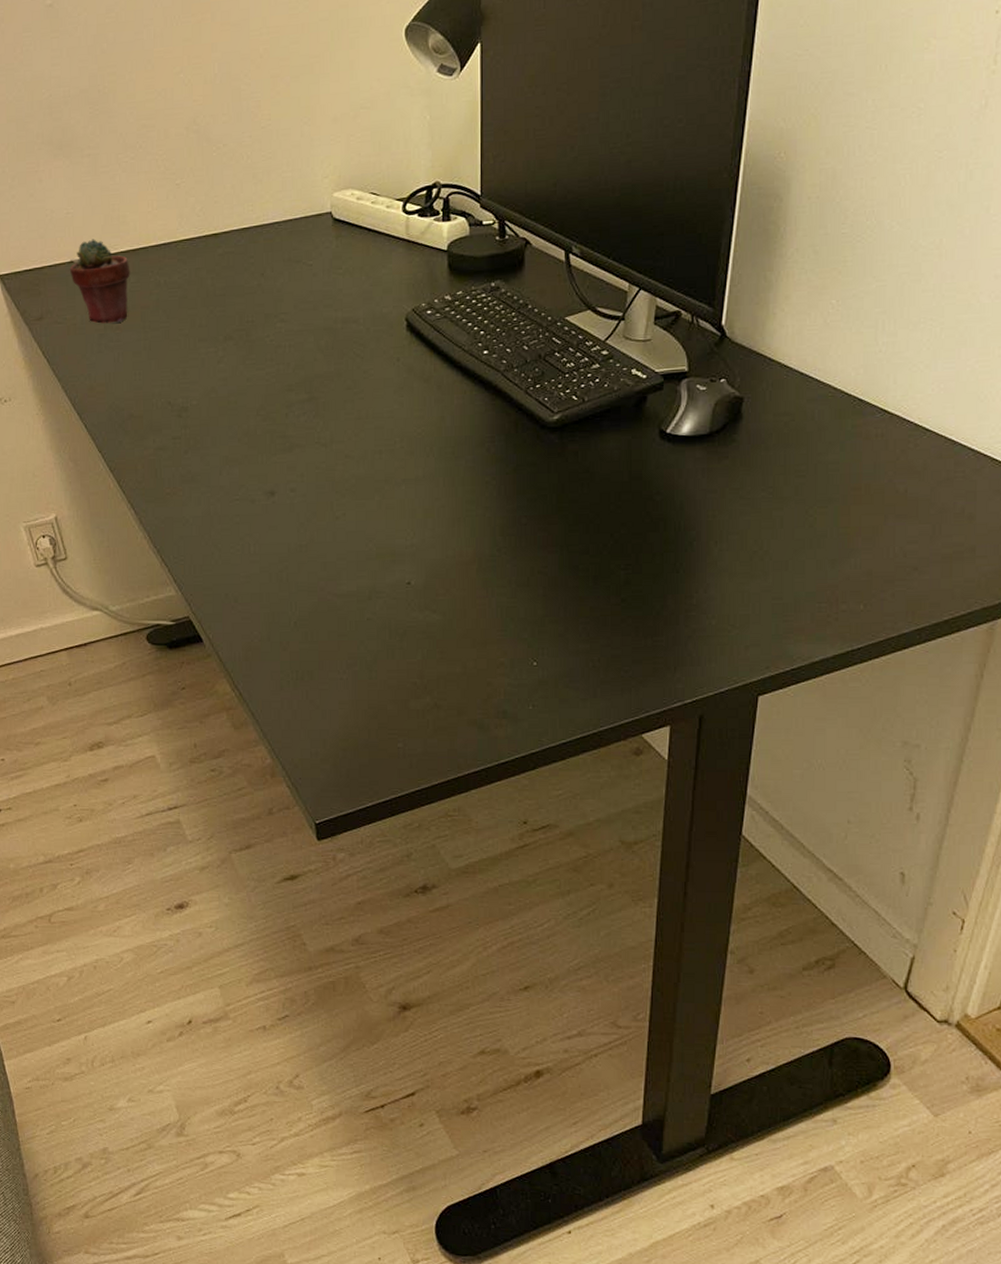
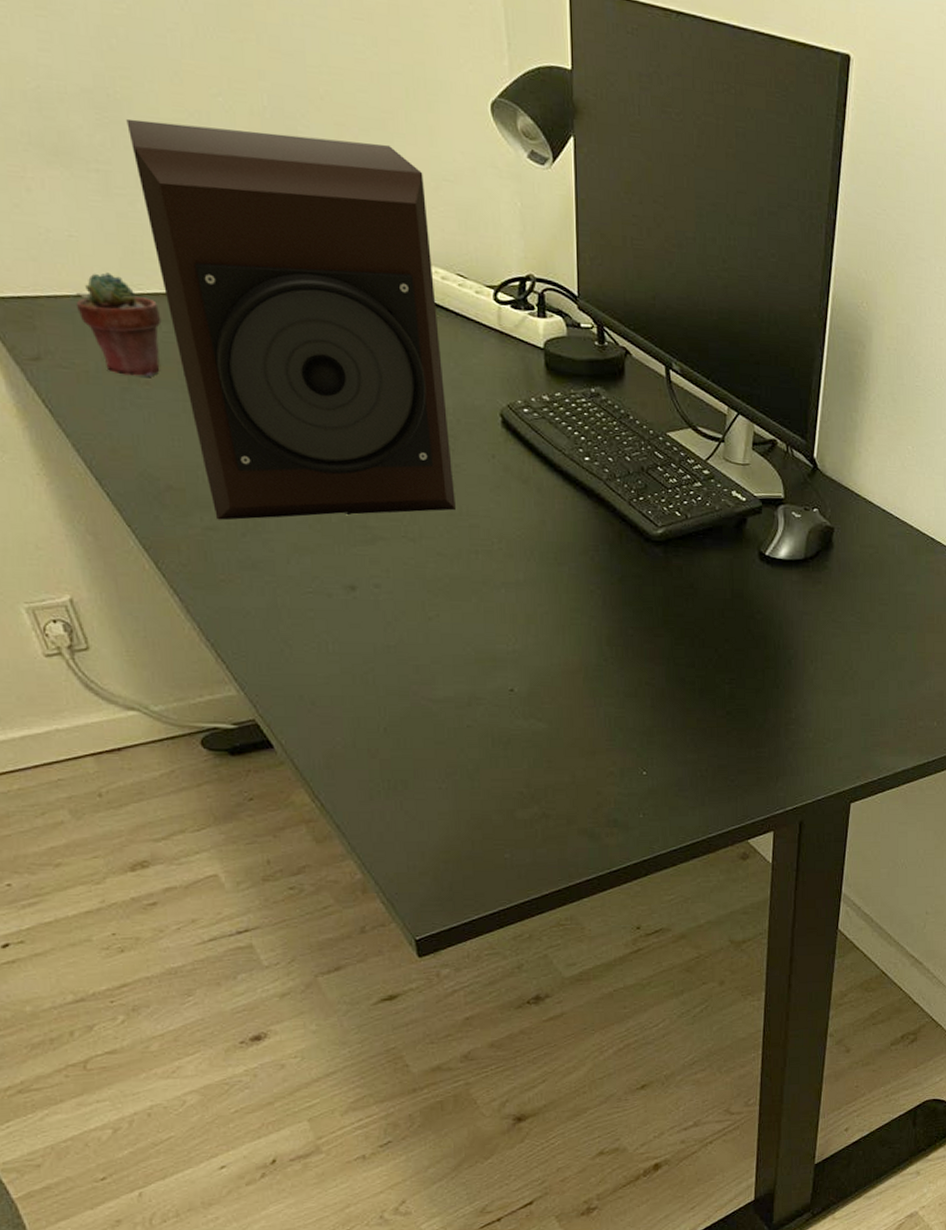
speaker: none [111,86,363,441] -> present [126,118,455,520]

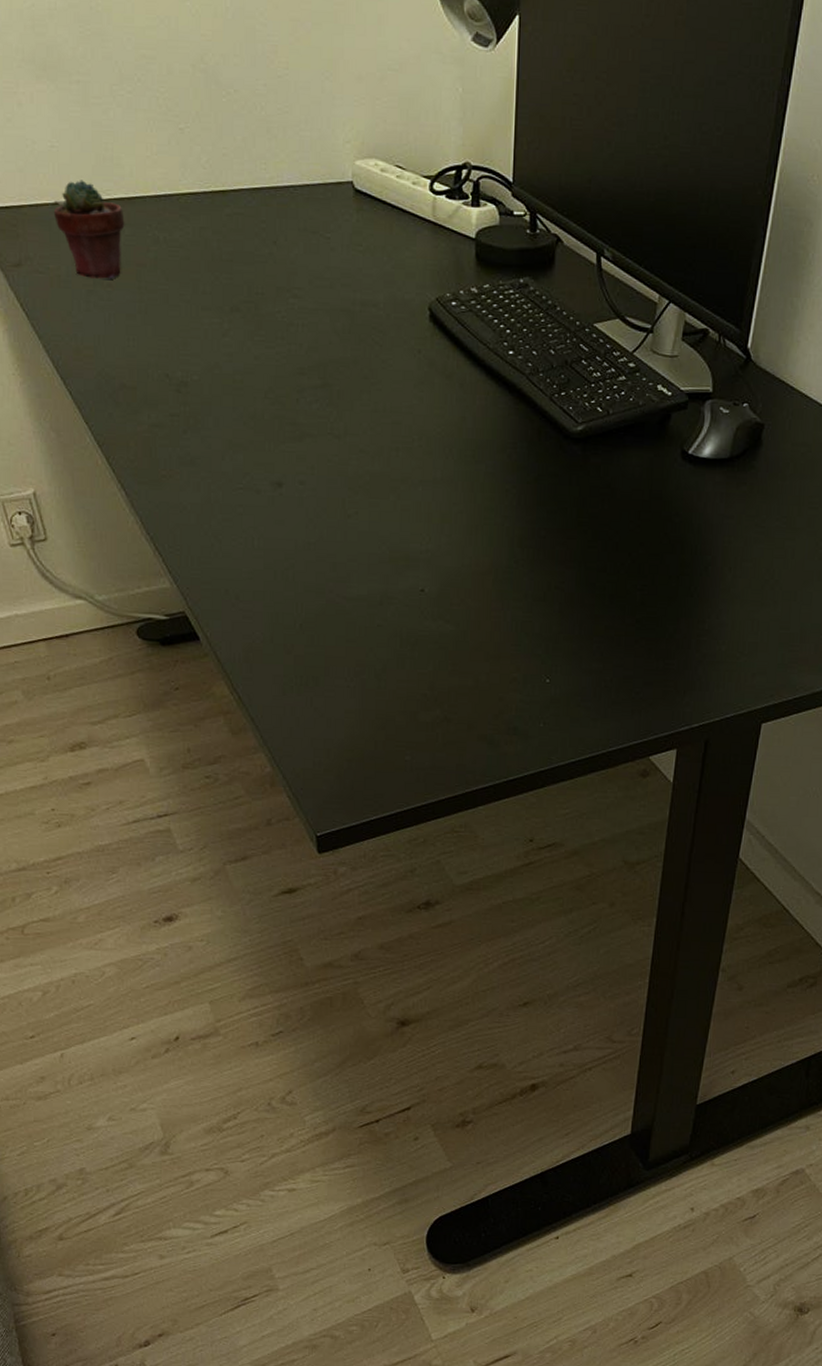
speaker: present [126,118,455,520] -> none [105,29,380,418]

